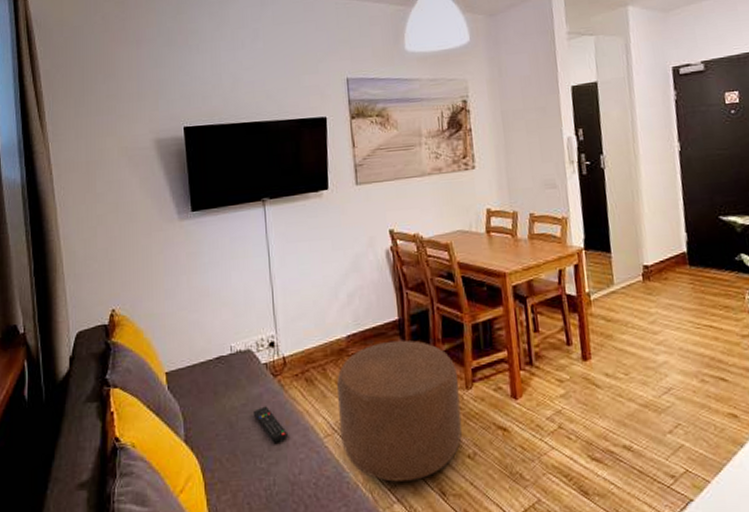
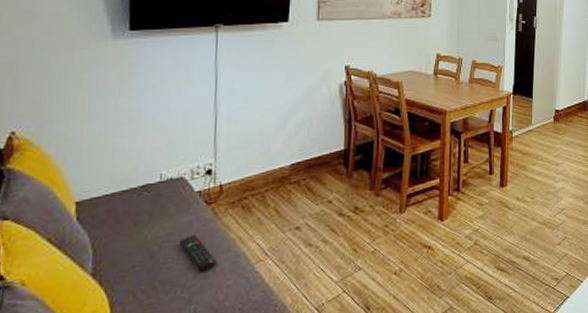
ottoman: present [337,340,463,482] -> none [273,169,393,302]

